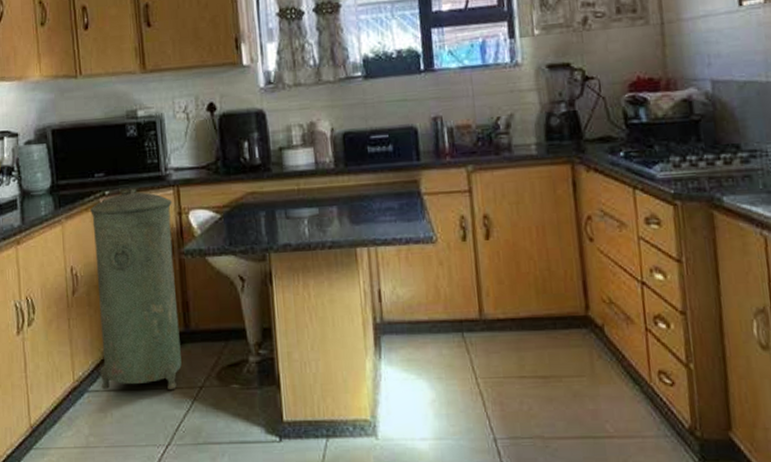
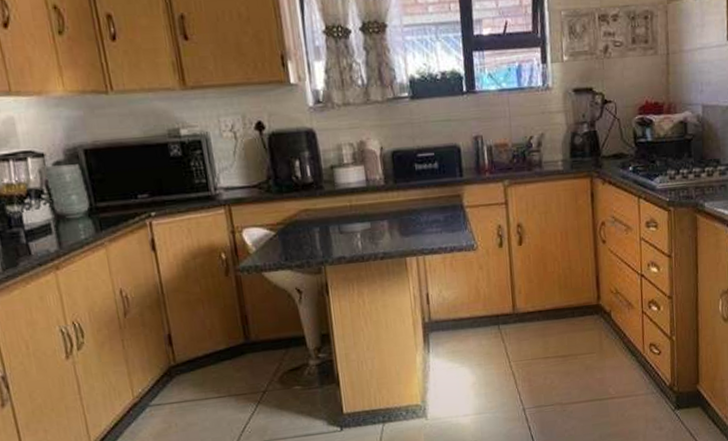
trash can: present [90,188,182,390] -> none [136,208,244,403]

